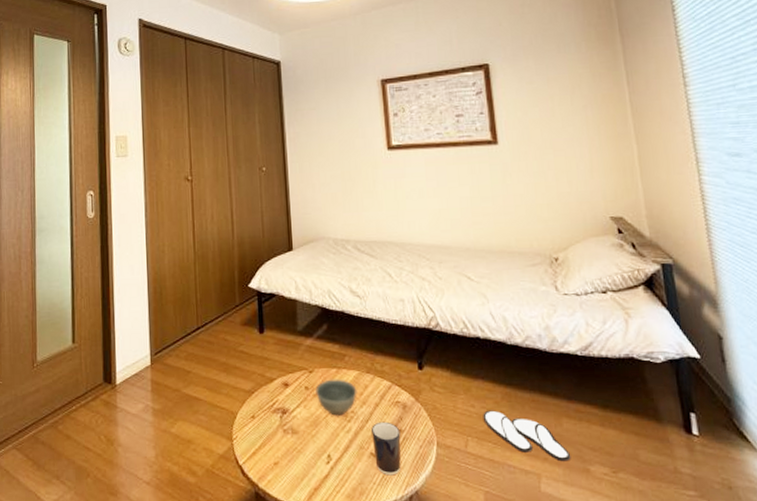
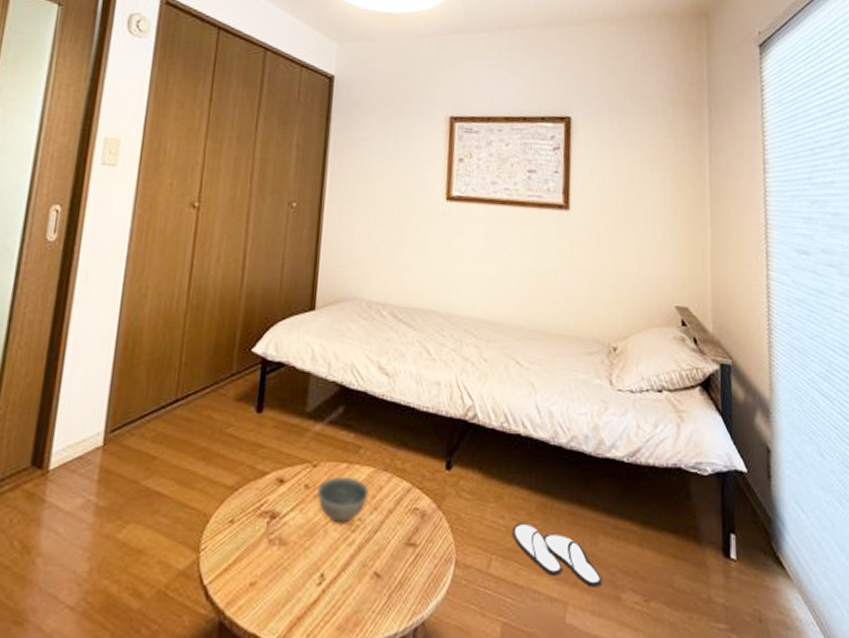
mug: present [371,421,401,476] -> none [378,533,414,602]

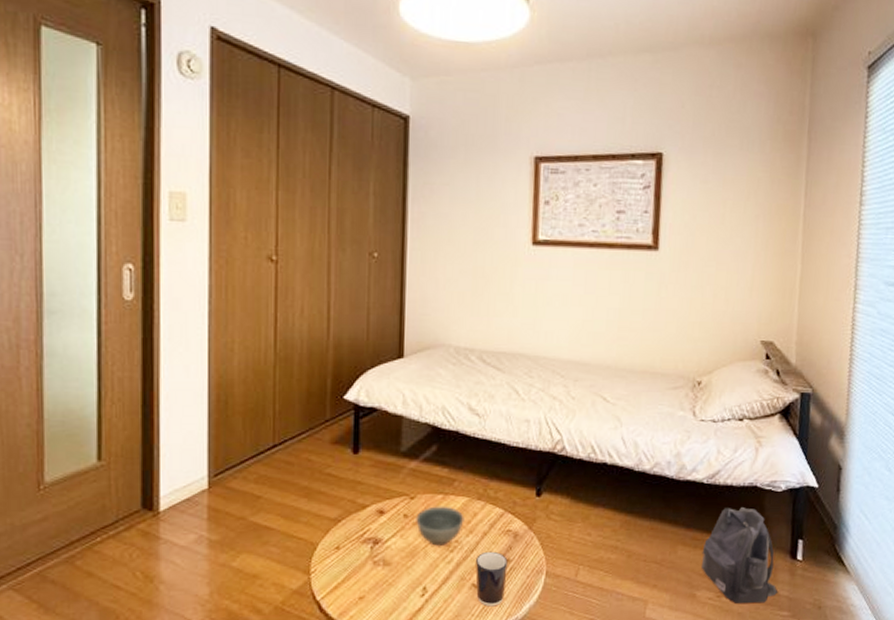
mug: none [378,533,414,602] -> present [475,551,508,607]
slippers: present [512,523,603,588] -> none [598,538,680,588]
backpack: none [625,492,713,612] -> present [702,507,779,604]

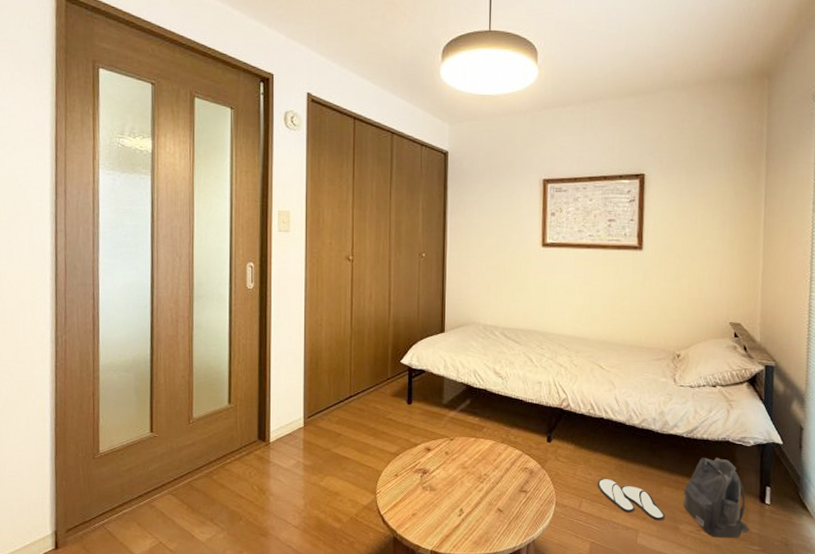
bowl: present [416,506,464,546] -> none [454,446,491,477]
mug: present [475,551,508,607] -> none [500,483,525,527]
slippers: none [598,538,680,588] -> present [597,478,666,521]

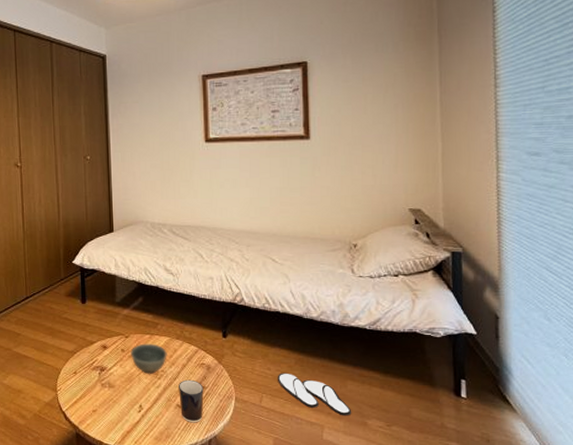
bowl: none [454,446,491,477] -> present [130,343,167,374]
mug: none [500,483,525,527] -> present [179,379,204,423]
backpack: present [683,458,750,538] -> none [370,350,446,434]

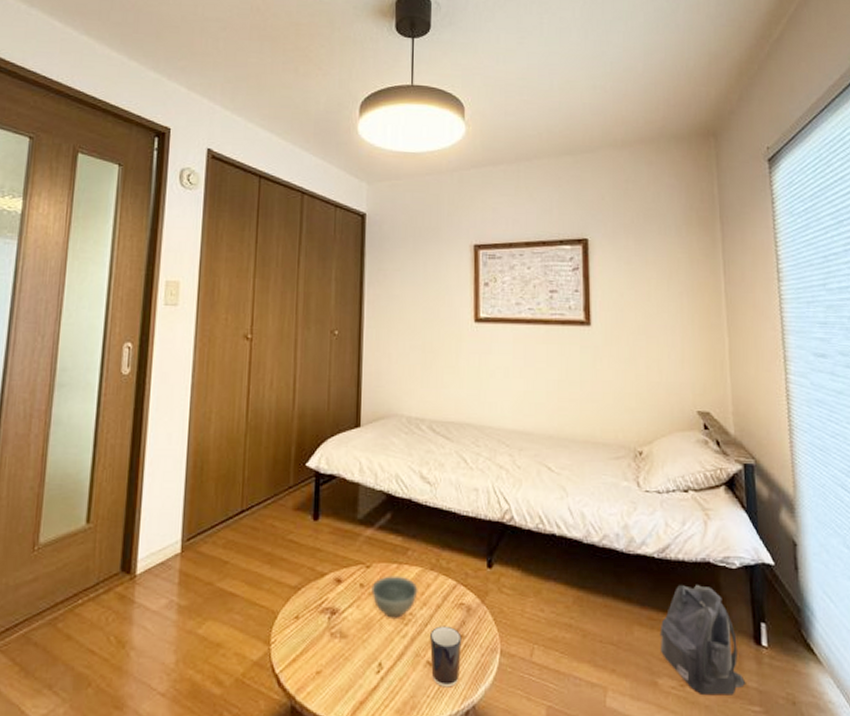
slippers: present [277,373,352,416] -> none [552,615,640,674]
backpack: none [370,350,446,434] -> present [659,585,746,696]

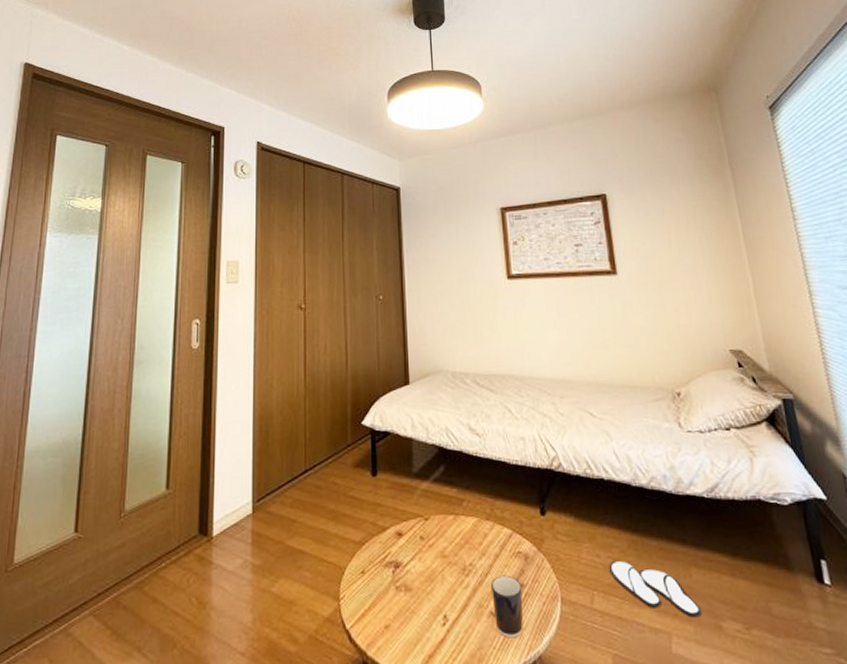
bowl: present [371,576,418,618] -> none [431,527,476,570]
slippers: none [552,615,640,674] -> present [609,560,702,618]
backpack: present [659,585,746,696] -> none [718,523,814,638]

